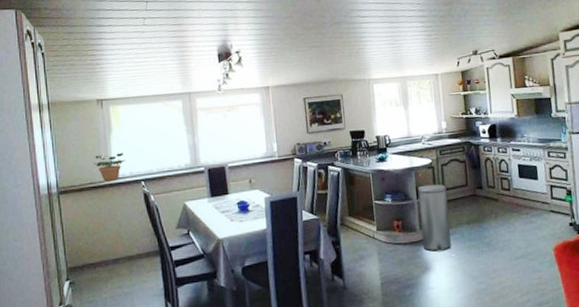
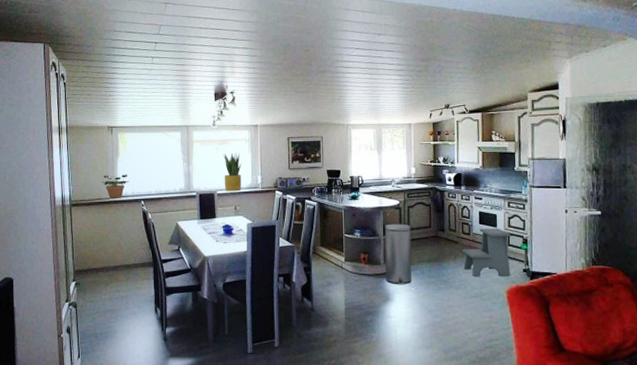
planter: none [232,119,256,164] -> present [223,153,242,192]
step stool: none [503,180,556,235] -> present [462,228,511,276]

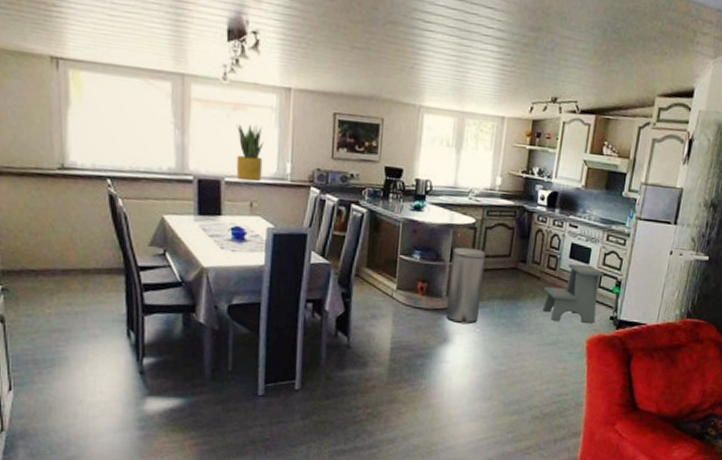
potted plant: present [102,175,129,198] -> none [42,133,87,171]

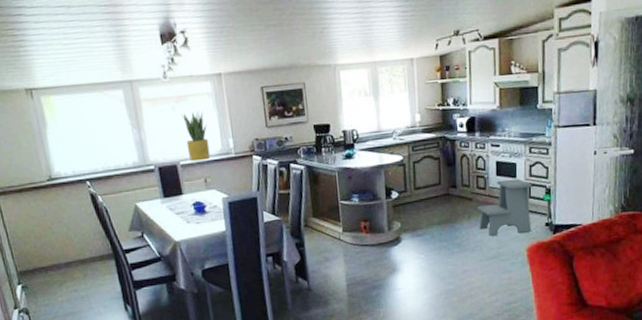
pedal bin: present [446,247,486,325] -> none [386,182,421,253]

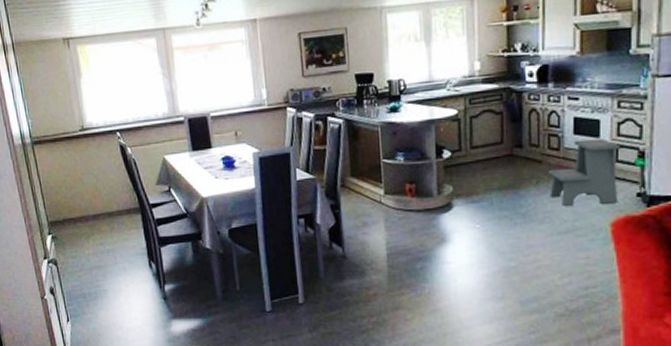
planter: present [181,111,211,162] -> none [213,60,242,113]

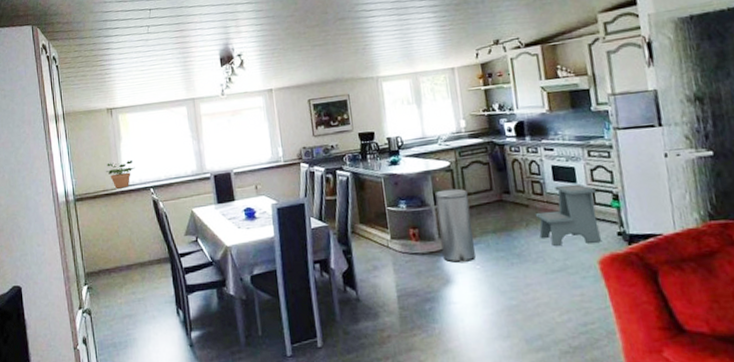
potted plant: none [66,100,99,132] -> present [106,160,135,189]
pedal bin: none [437,140,477,222] -> present [434,188,476,263]

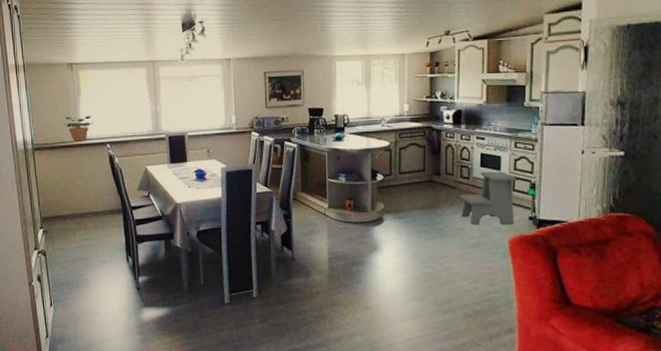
pedal bin: present [434,188,476,263] -> none [372,167,403,234]

